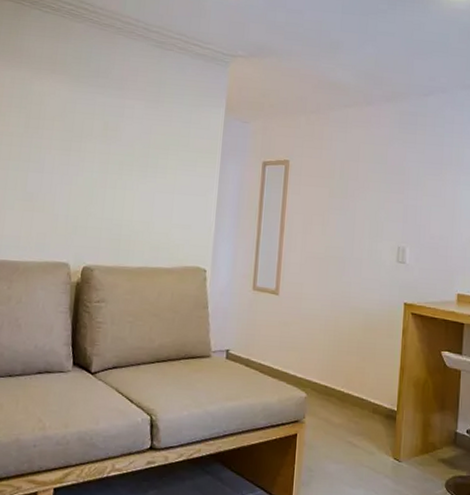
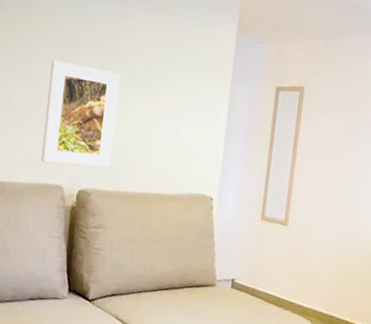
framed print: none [51,148,121,245] -> present [41,59,120,168]

